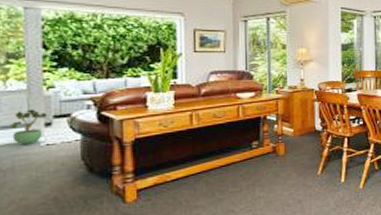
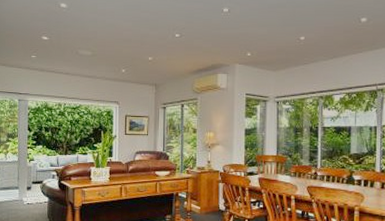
potted plant: present [10,109,48,145] -> none [7,176,29,203]

